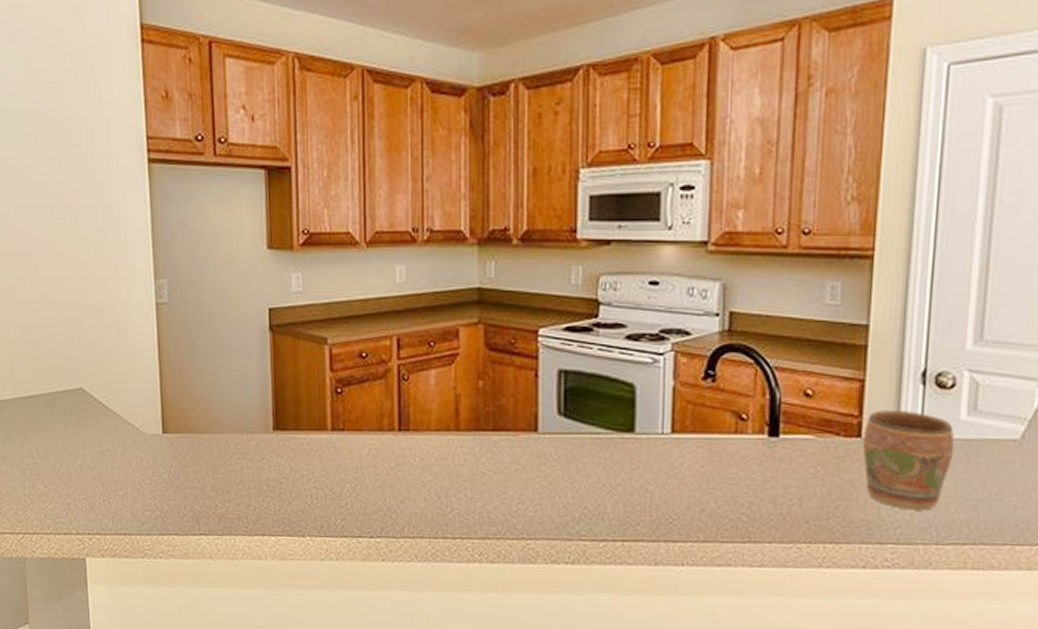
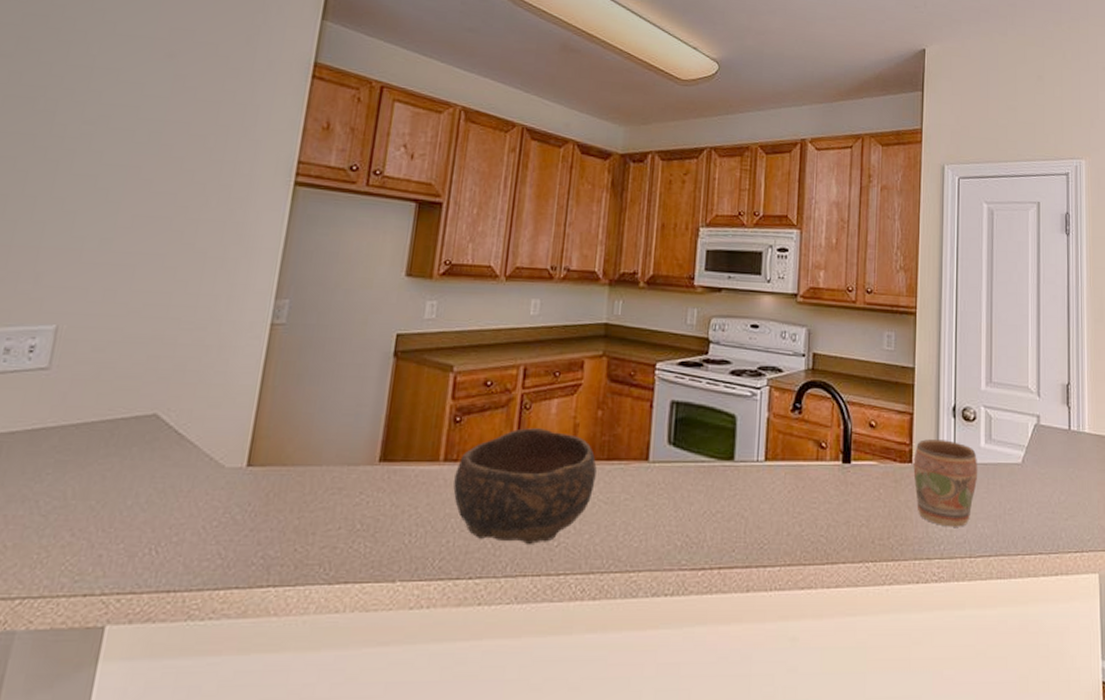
bowl: none [344,399,483,510] -> present [453,428,597,545]

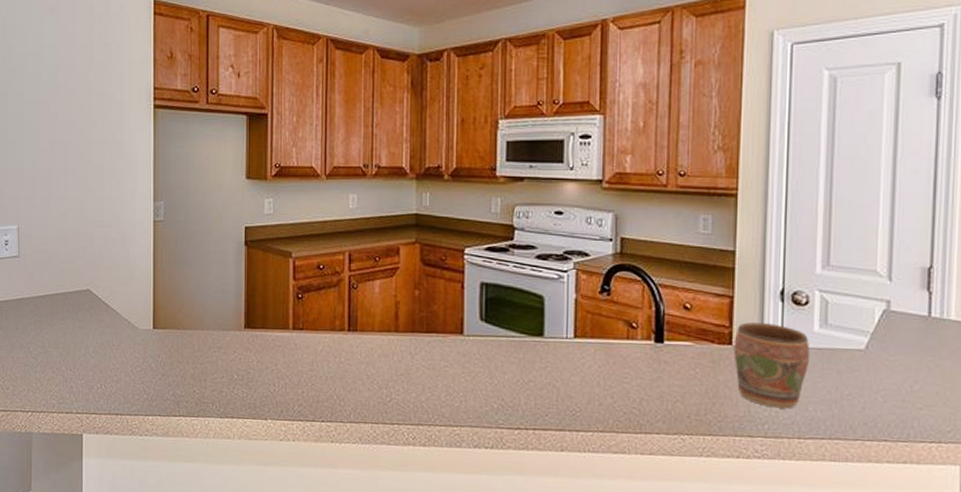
bowl: present [453,428,597,545] -> none [302,304,418,399]

